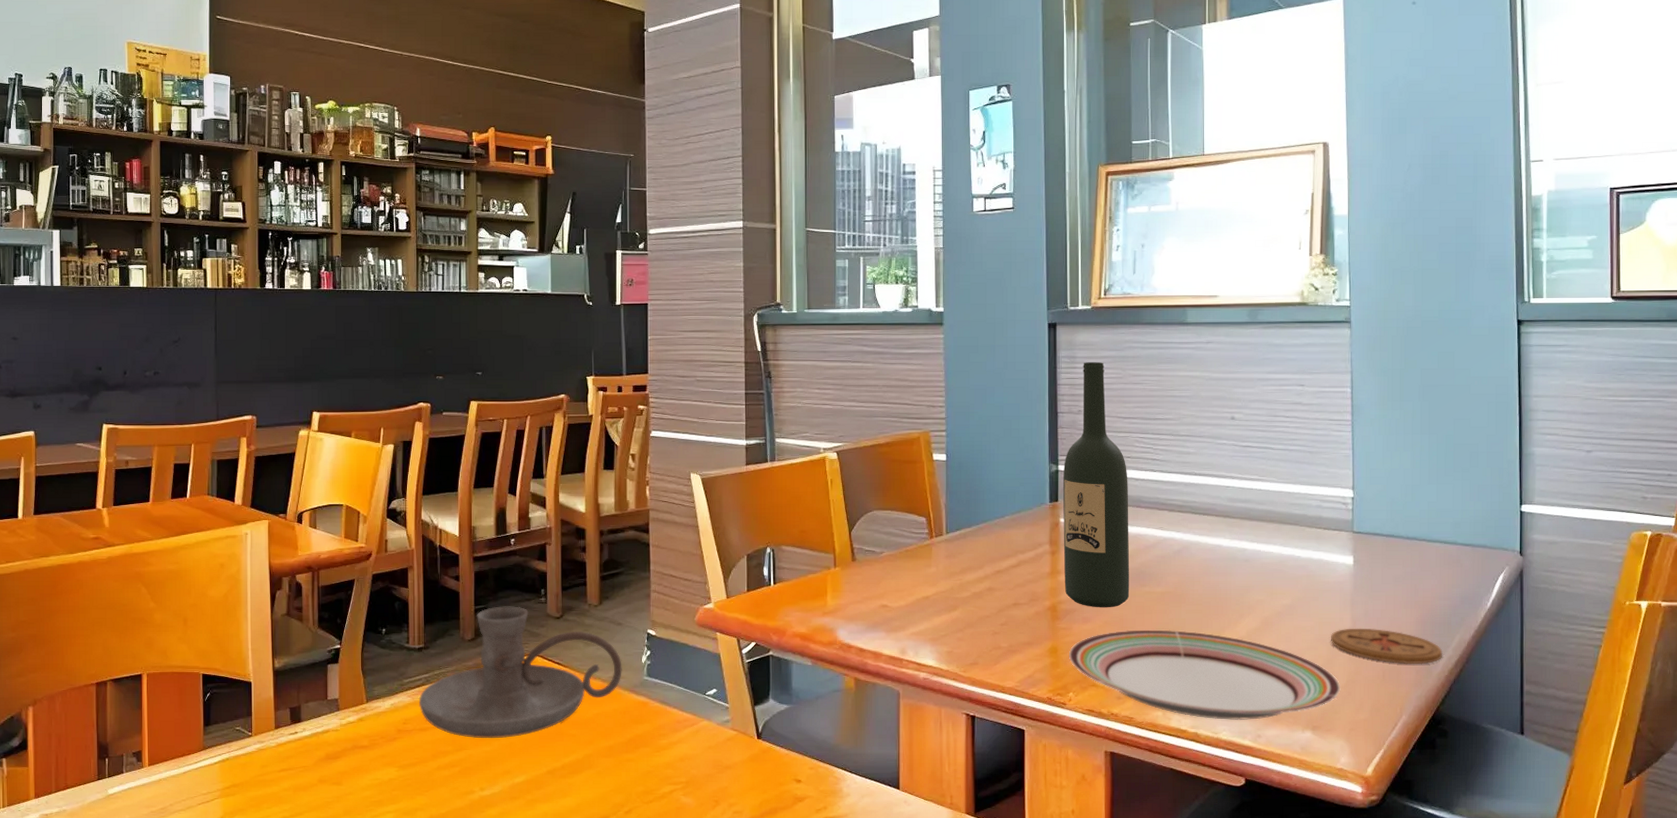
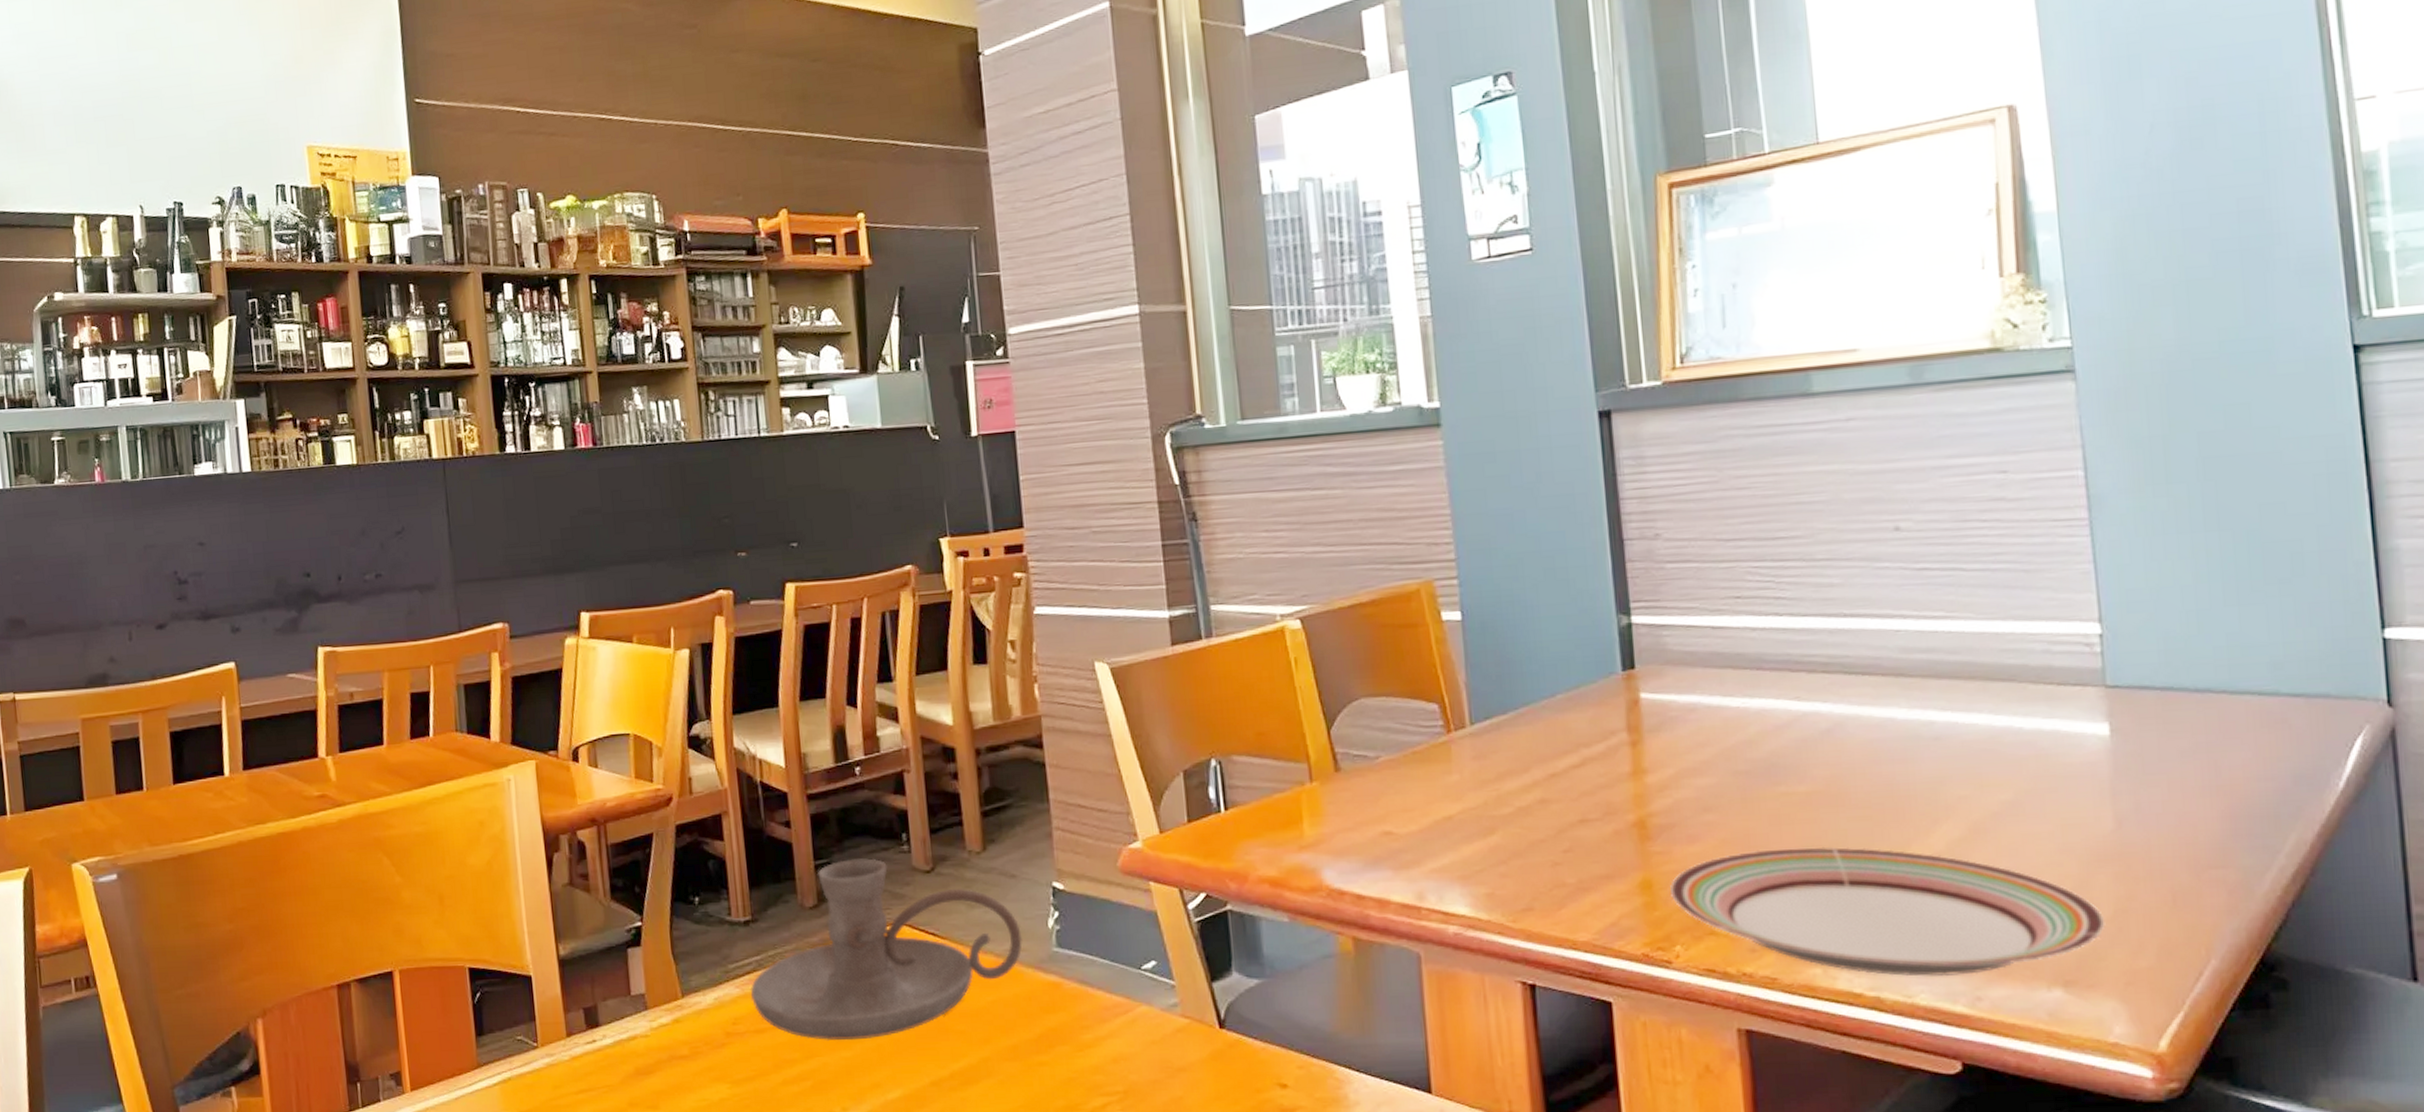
wine bottle: present [1062,362,1130,608] -> none [1639,461,1757,821]
coaster: present [1330,628,1443,665] -> none [2081,830,2270,882]

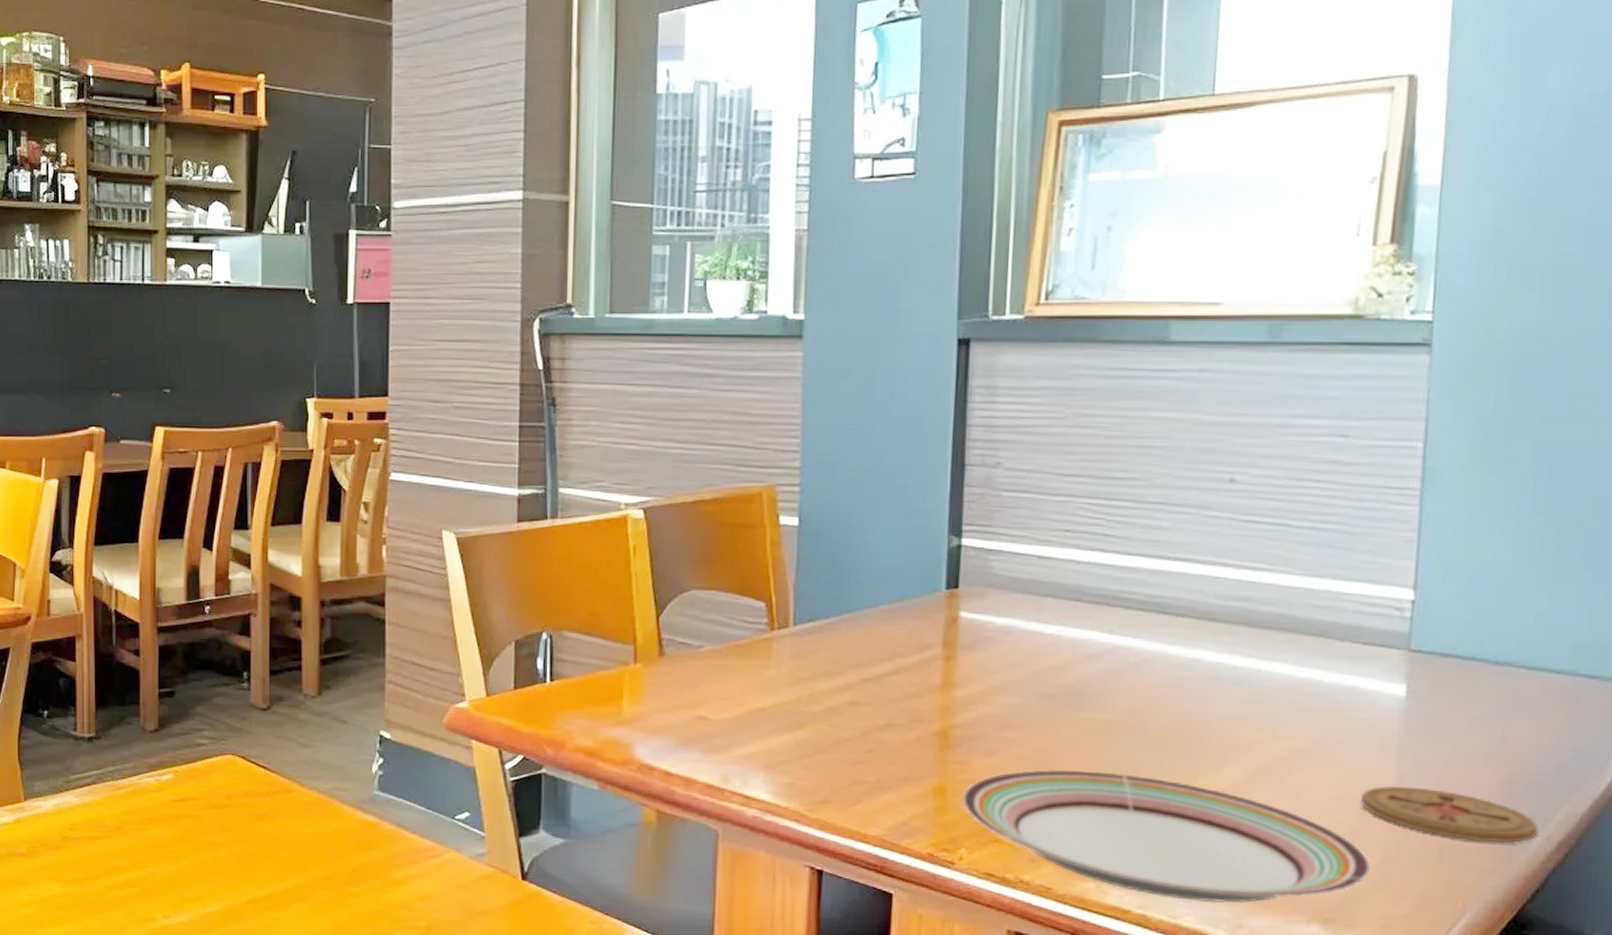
candle holder: present [750,858,1022,1041] -> none [88,691,346,856]
coaster: none [2081,830,2270,882] -> present [1360,786,1539,844]

